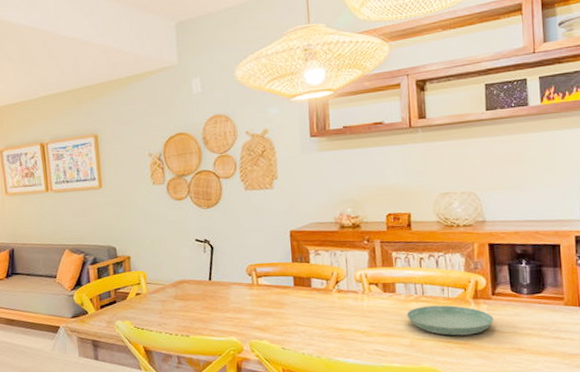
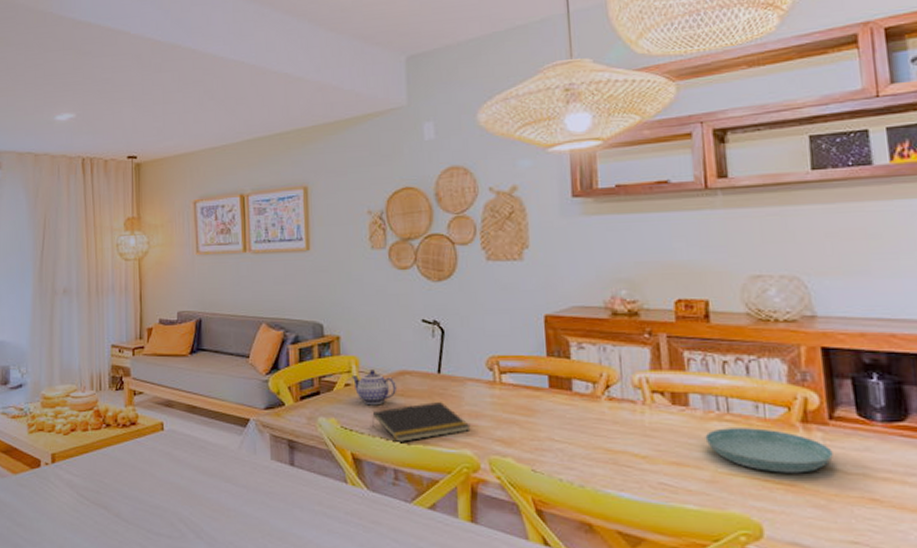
teapot: none [141,281,177,309] -> present [352,370,396,406]
notepad: none [158,301,236,335] -> present [371,401,471,442]

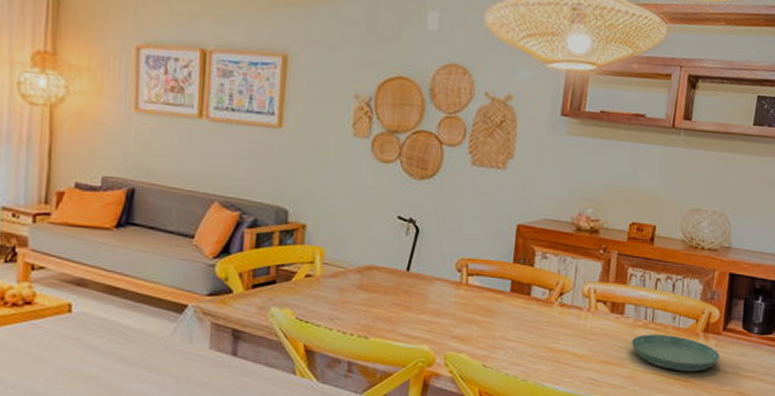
teapot: present [352,370,396,406] -> none [314,262,362,299]
notepad: present [371,401,471,442] -> none [329,298,432,336]

